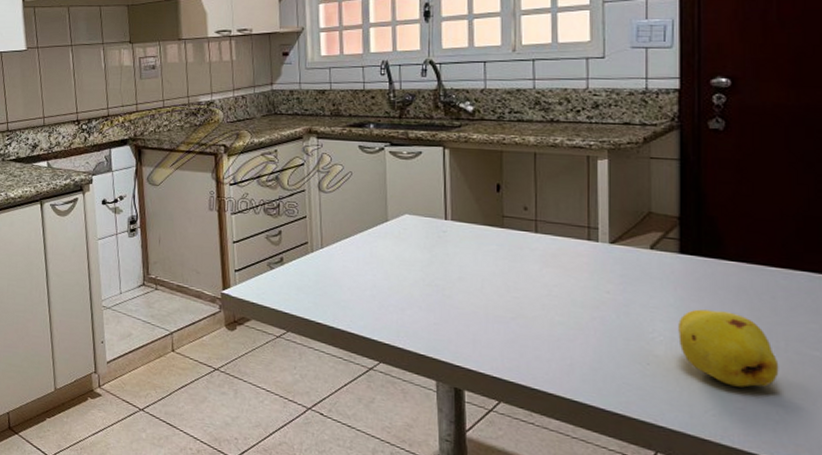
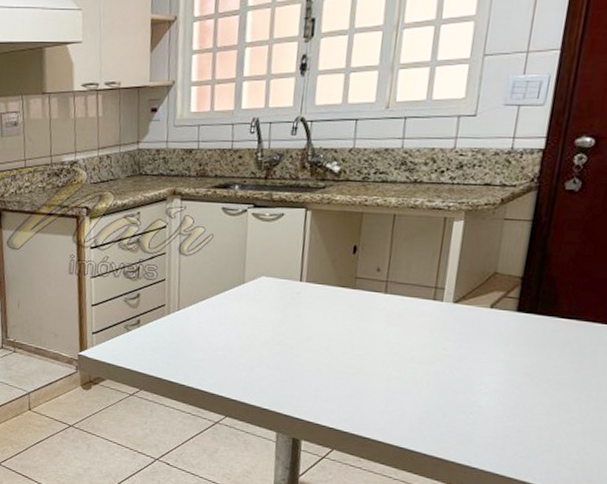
fruit: present [678,309,779,388] -> none [502,363,588,432]

